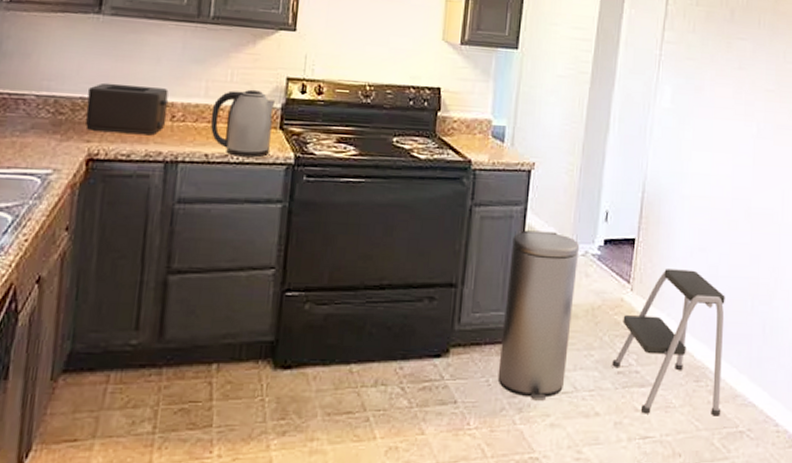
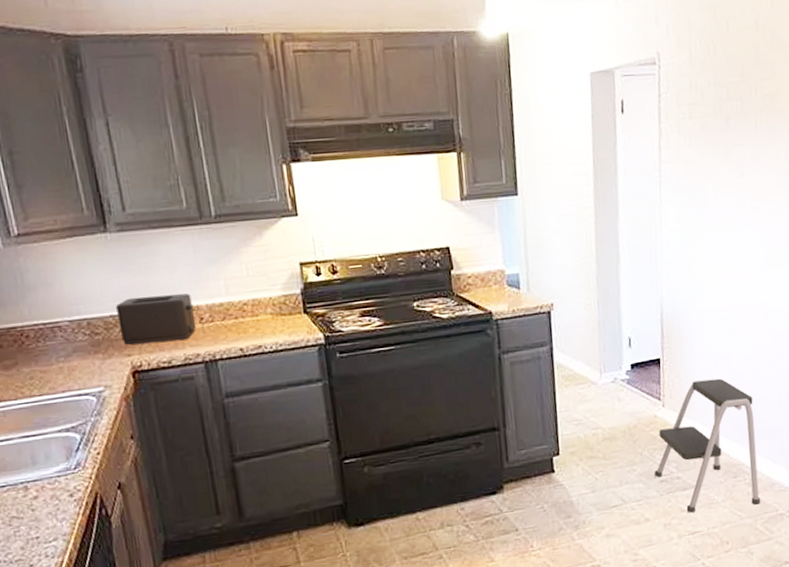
kettle: present [210,89,274,158] -> none [235,279,300,347]
pedal bin: present [498,230,580,401] -> none [544,365,613,518]

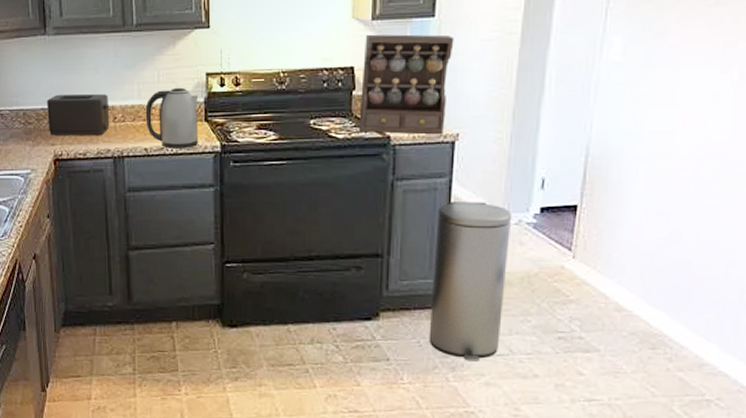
kettle: none [235,279,300,347] -> present [145,87,199,149]
spice rack: none [456,211,540,310] -> present [359,34,454,135]
pedal bin: none [544,365,613,518] -> present [429,201,512,362]
step stool: present [654,378,761,513] -> none [552,235,691,384]

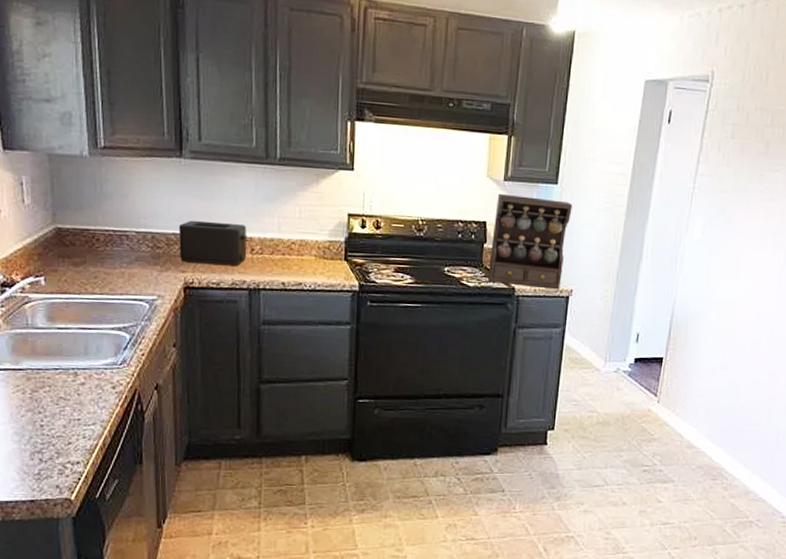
kettle: present [145,87,199,149] -> none [284,224,338,286]
pedal bin: present [429,201,512,362] -> none [539,349,613,492]

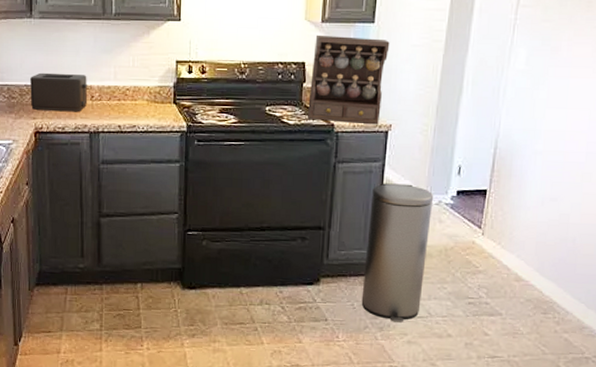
pedal bin: none [539,349,613,492] -> present [361,183,434,323]

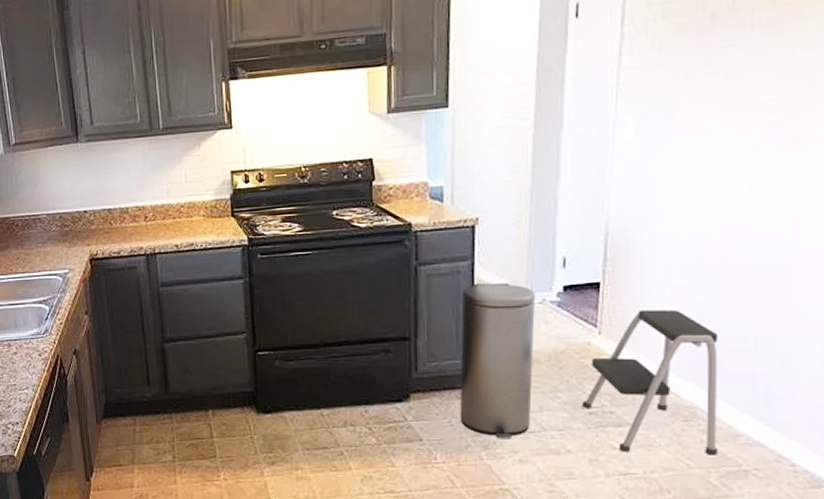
toaster: present [30,72,88,112] -> none [81,195,142,236]
spice rack: present [308,34,390,125] -> none [380,124,468,221]
step stool: none [463,216,576,344] -> present [582,309,719,455]

